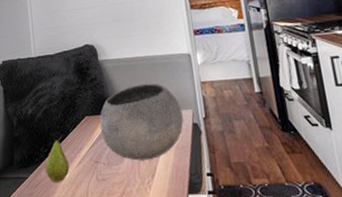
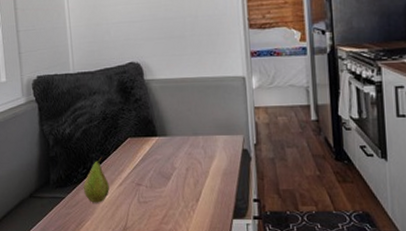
bowl: present [99,83,184,161] -> none [143,106,233,185]

